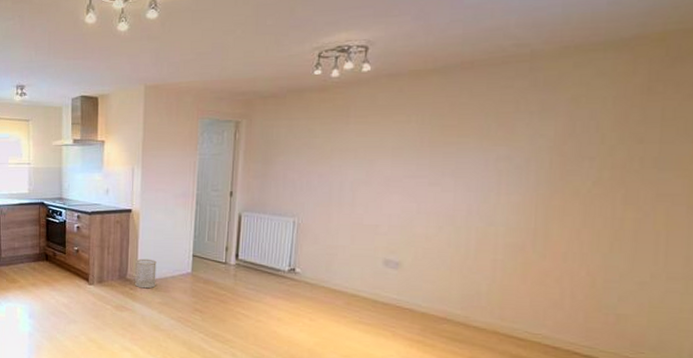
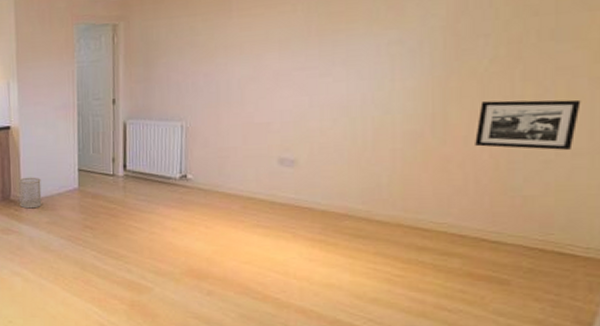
picture frame: none [573,221,679,275] -> present [475,99,581,151]

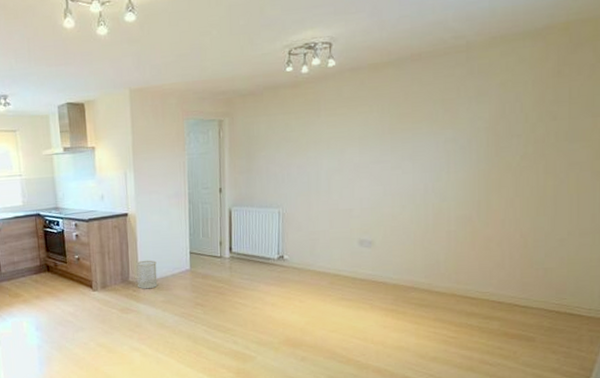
picture frame: present [475,99,581,151] -> none [510,189,586,231]

